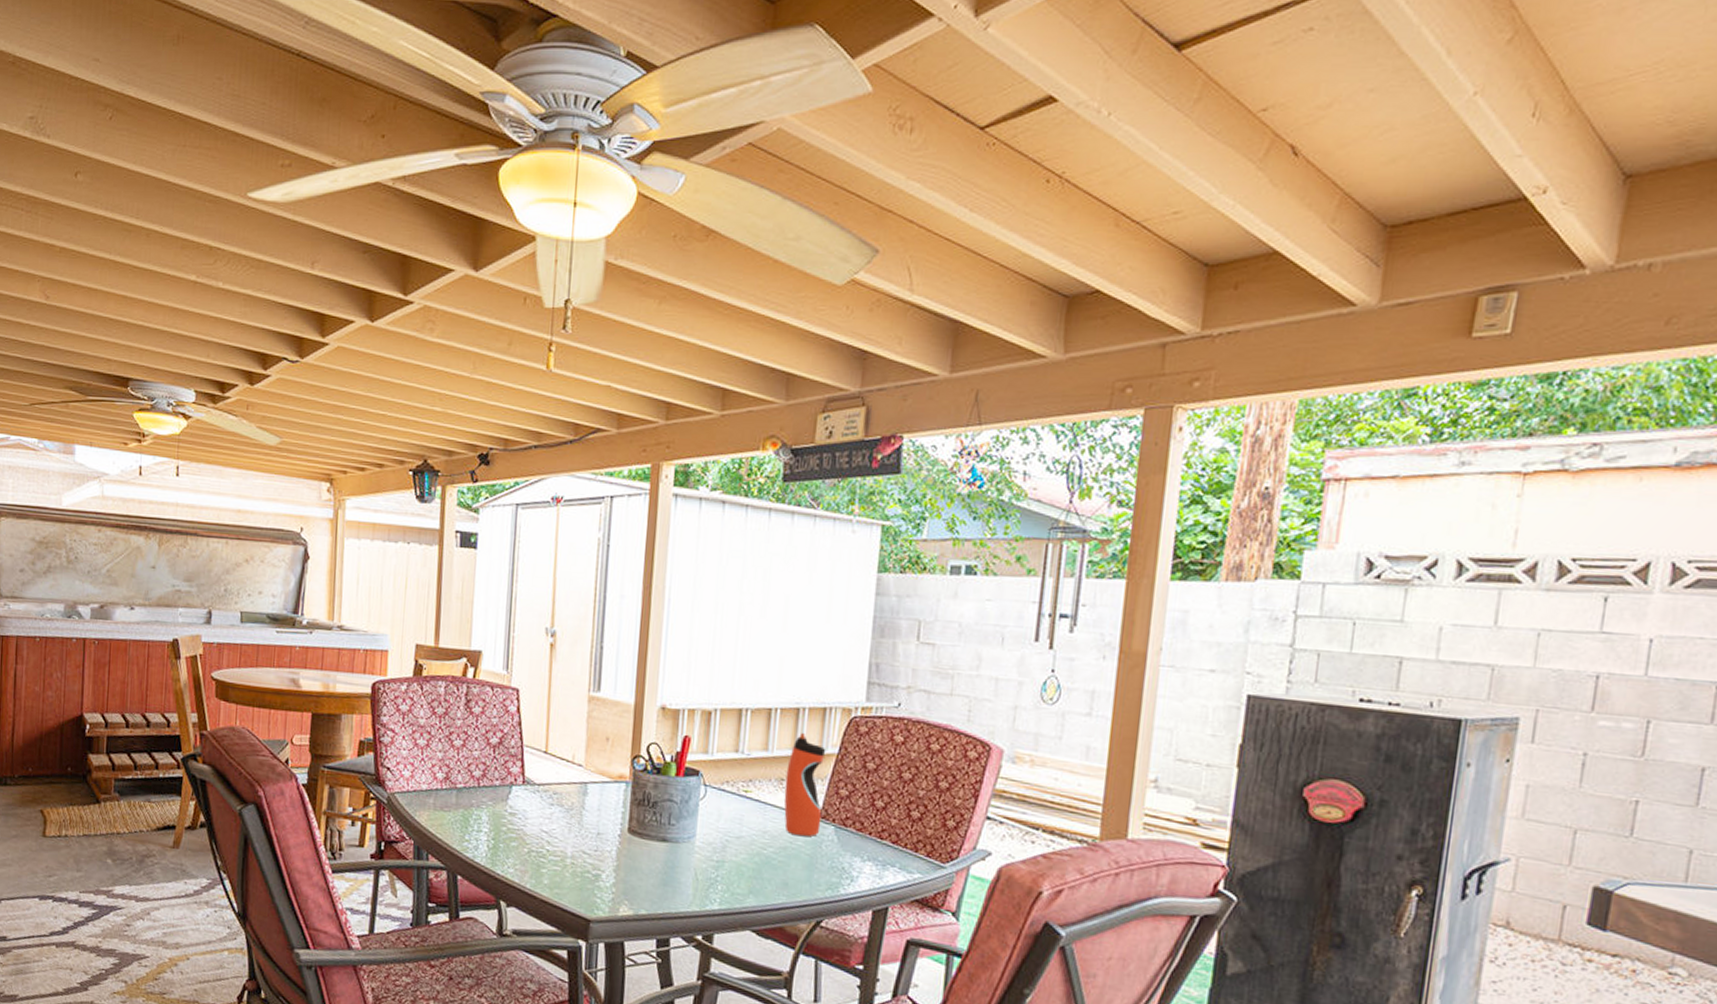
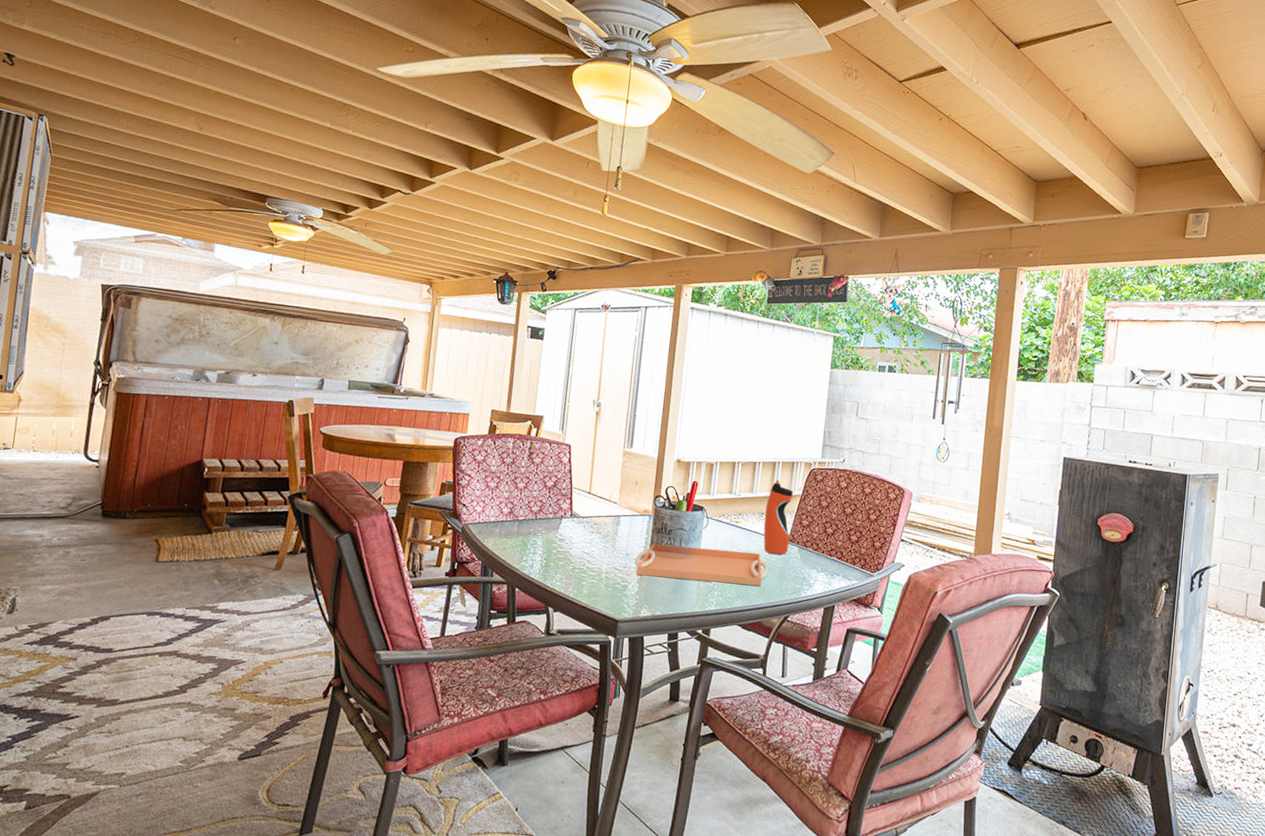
serving tray: none [608,820,793,879] -> present [634,544,769,586]

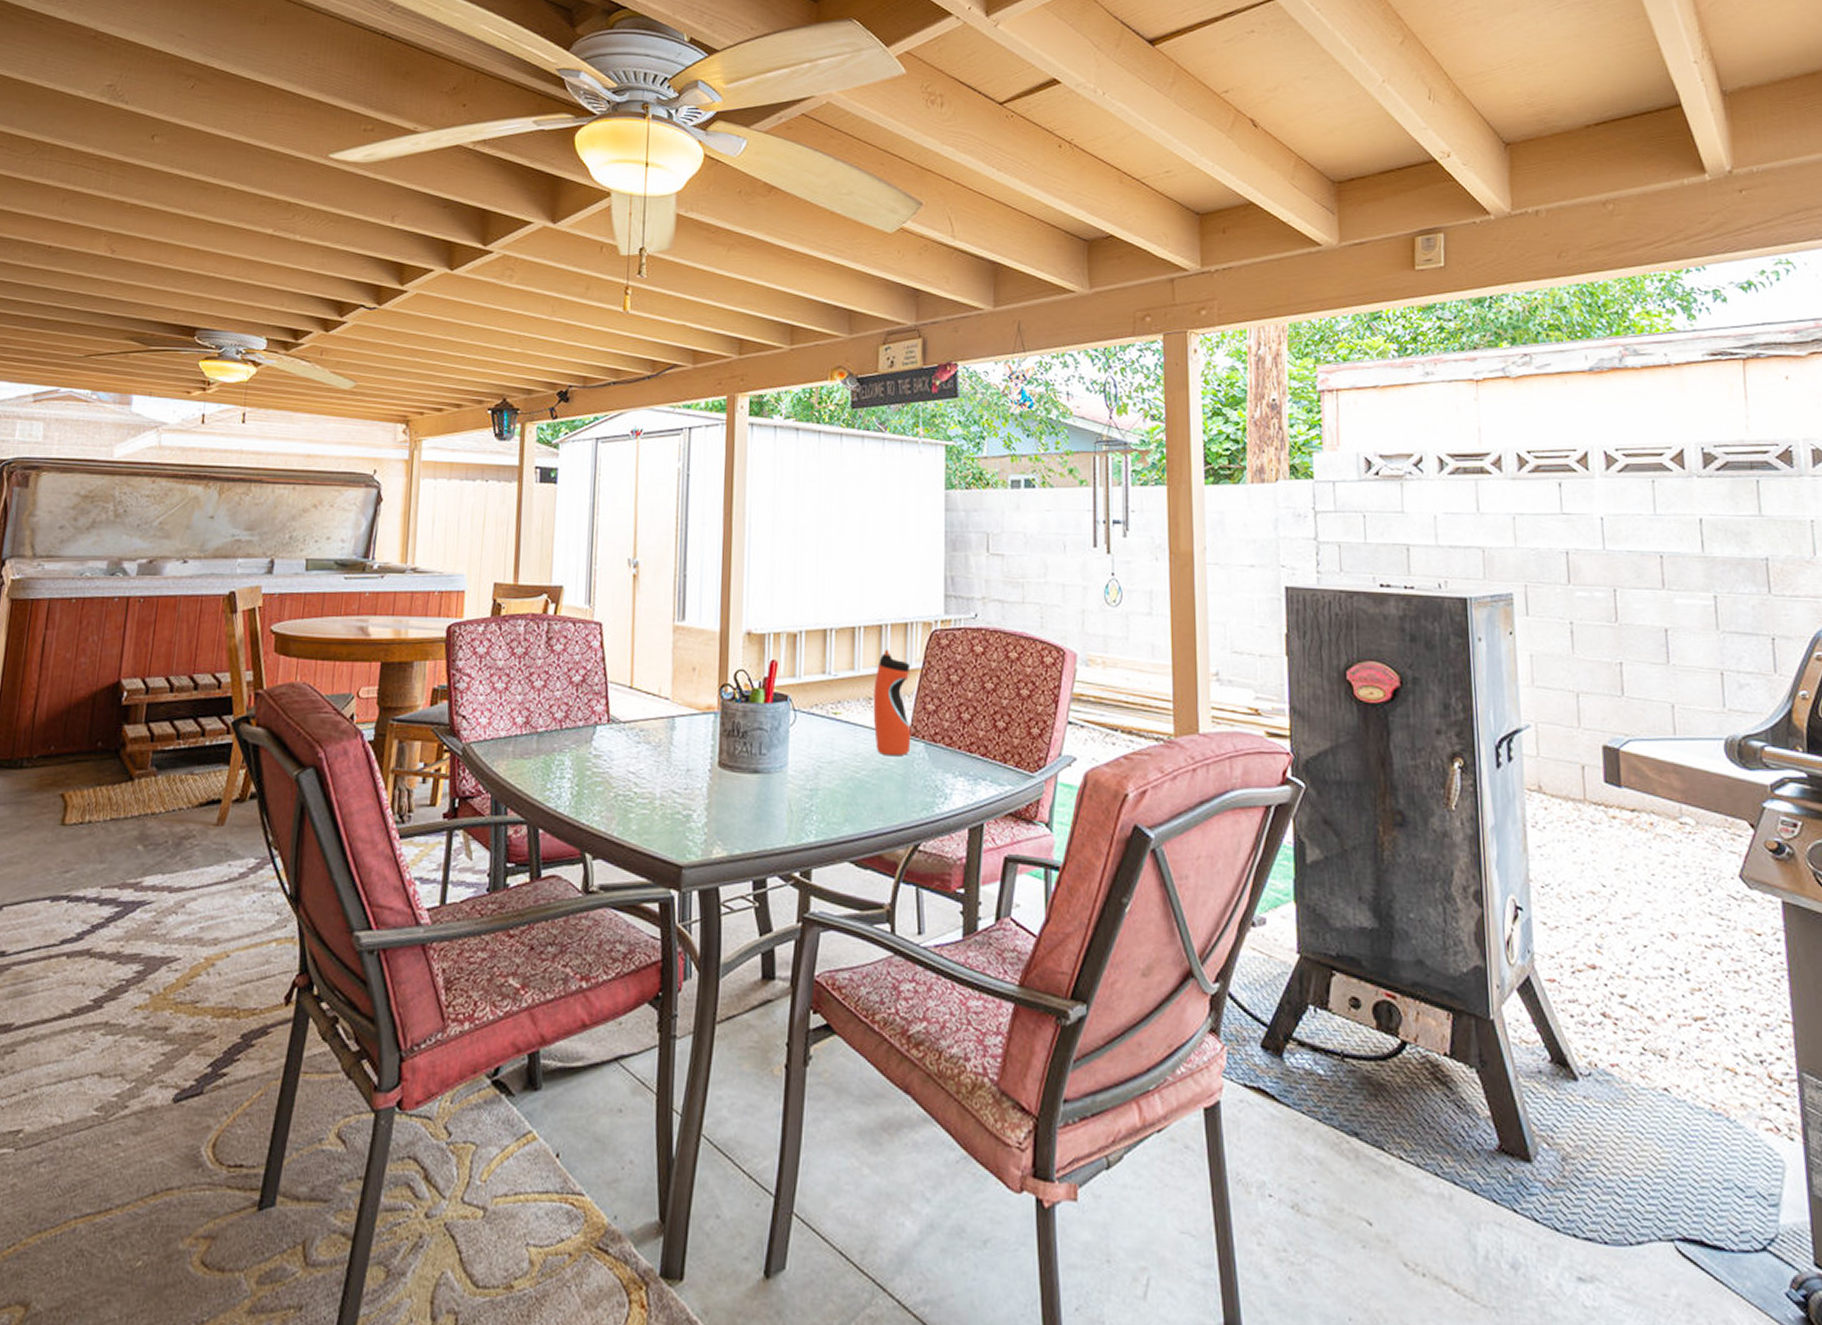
serving tray: present [634,544,769,586] -> none [699,752,886,803]

